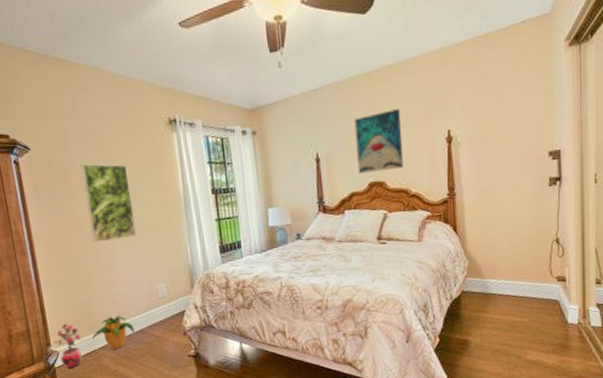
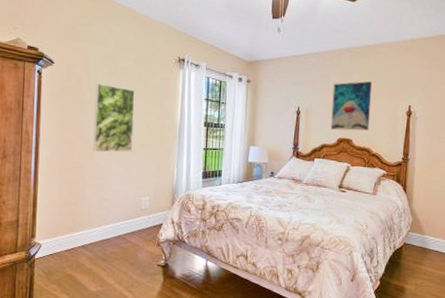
potted plant: present [53,323,82,368] -> none [38,219,64,261]
potted plant: present [92,315,135,349] -> none [74,219,114,249]

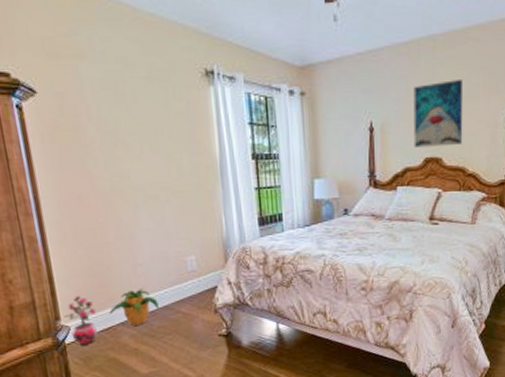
potted plant: none [38,219,64,261] -> present [64,295,98,345]
potted plant: none [74,219,114,249] -> present [109,289,159,326]
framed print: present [93,83,135,153] -> none [100,115,164,207]

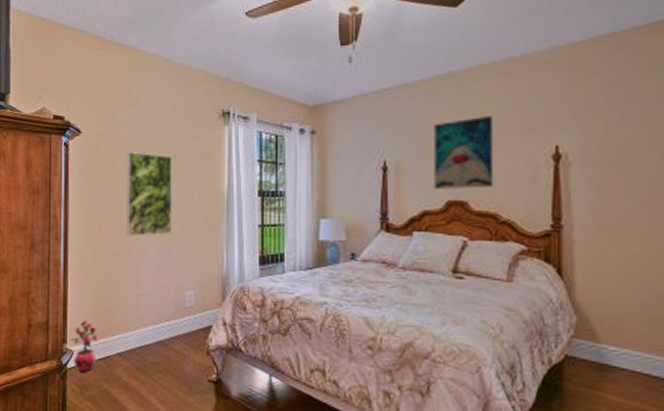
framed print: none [100,115,164,207] -> present [126,152,172,237]
potted plant: present [109,289,159,326] -> none [109,320,154,358]

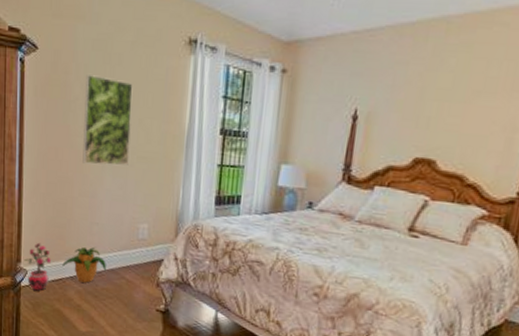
potted plant: none [109,320,154,358] -> present [62,246,106,283]
wall art: present [434,115,494,189] -> none [403,69,479,148]

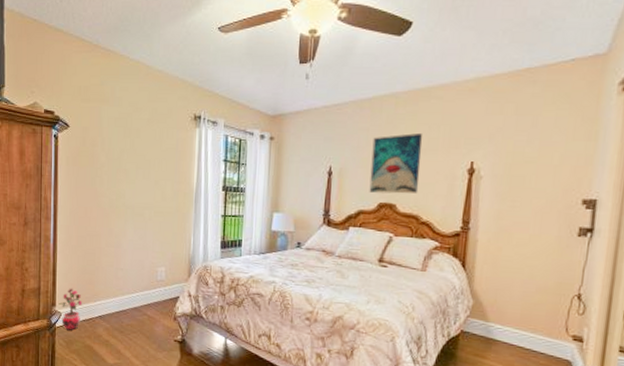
potted plant: present [62,246,106,283] -> none [92,289,130,321]
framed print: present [82,75,133,166] -> none [108,146,150,220]
wall art: none [403,69,479,148] -> present [369,132,423,194]

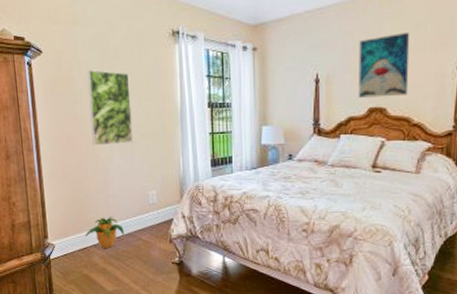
potted plant: present [58,288,82,330] -> none [51,219,75,261]
potted plant: none [92,289,130,321] -> present [85,217,124,248]
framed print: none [108,146,150,220] -> present [87,70,133,146]

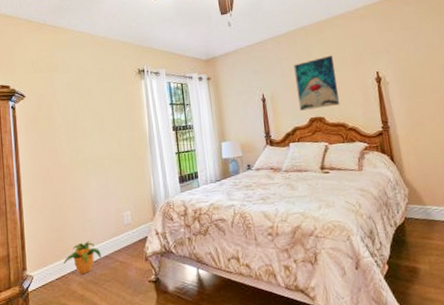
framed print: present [87,70,133,146] -> none [65,107,108,175]

